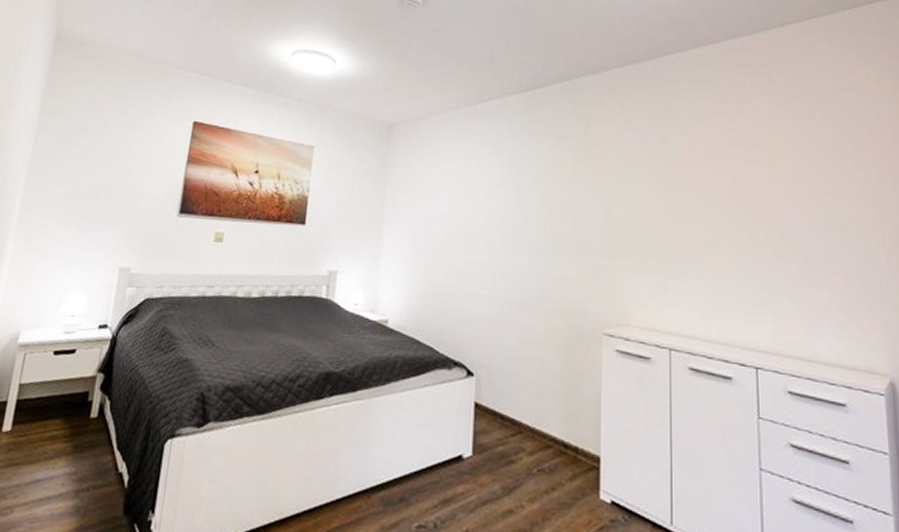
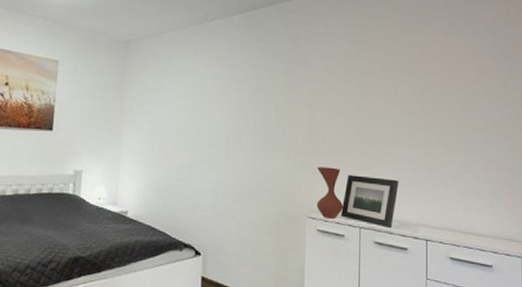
decorative vase: none [615,273,649,339] -> present [317,167,344,220]
picture frame: none [644,283,718,352] -> present [340,175,399,229]

